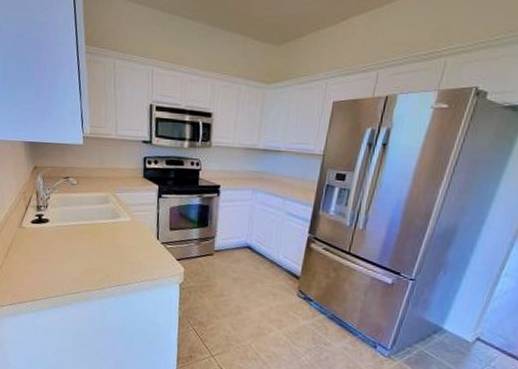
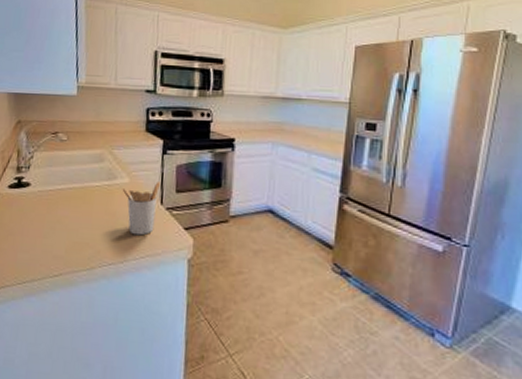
utensil holder: none [125,221,157,264] -> present [122,182,161,236]

